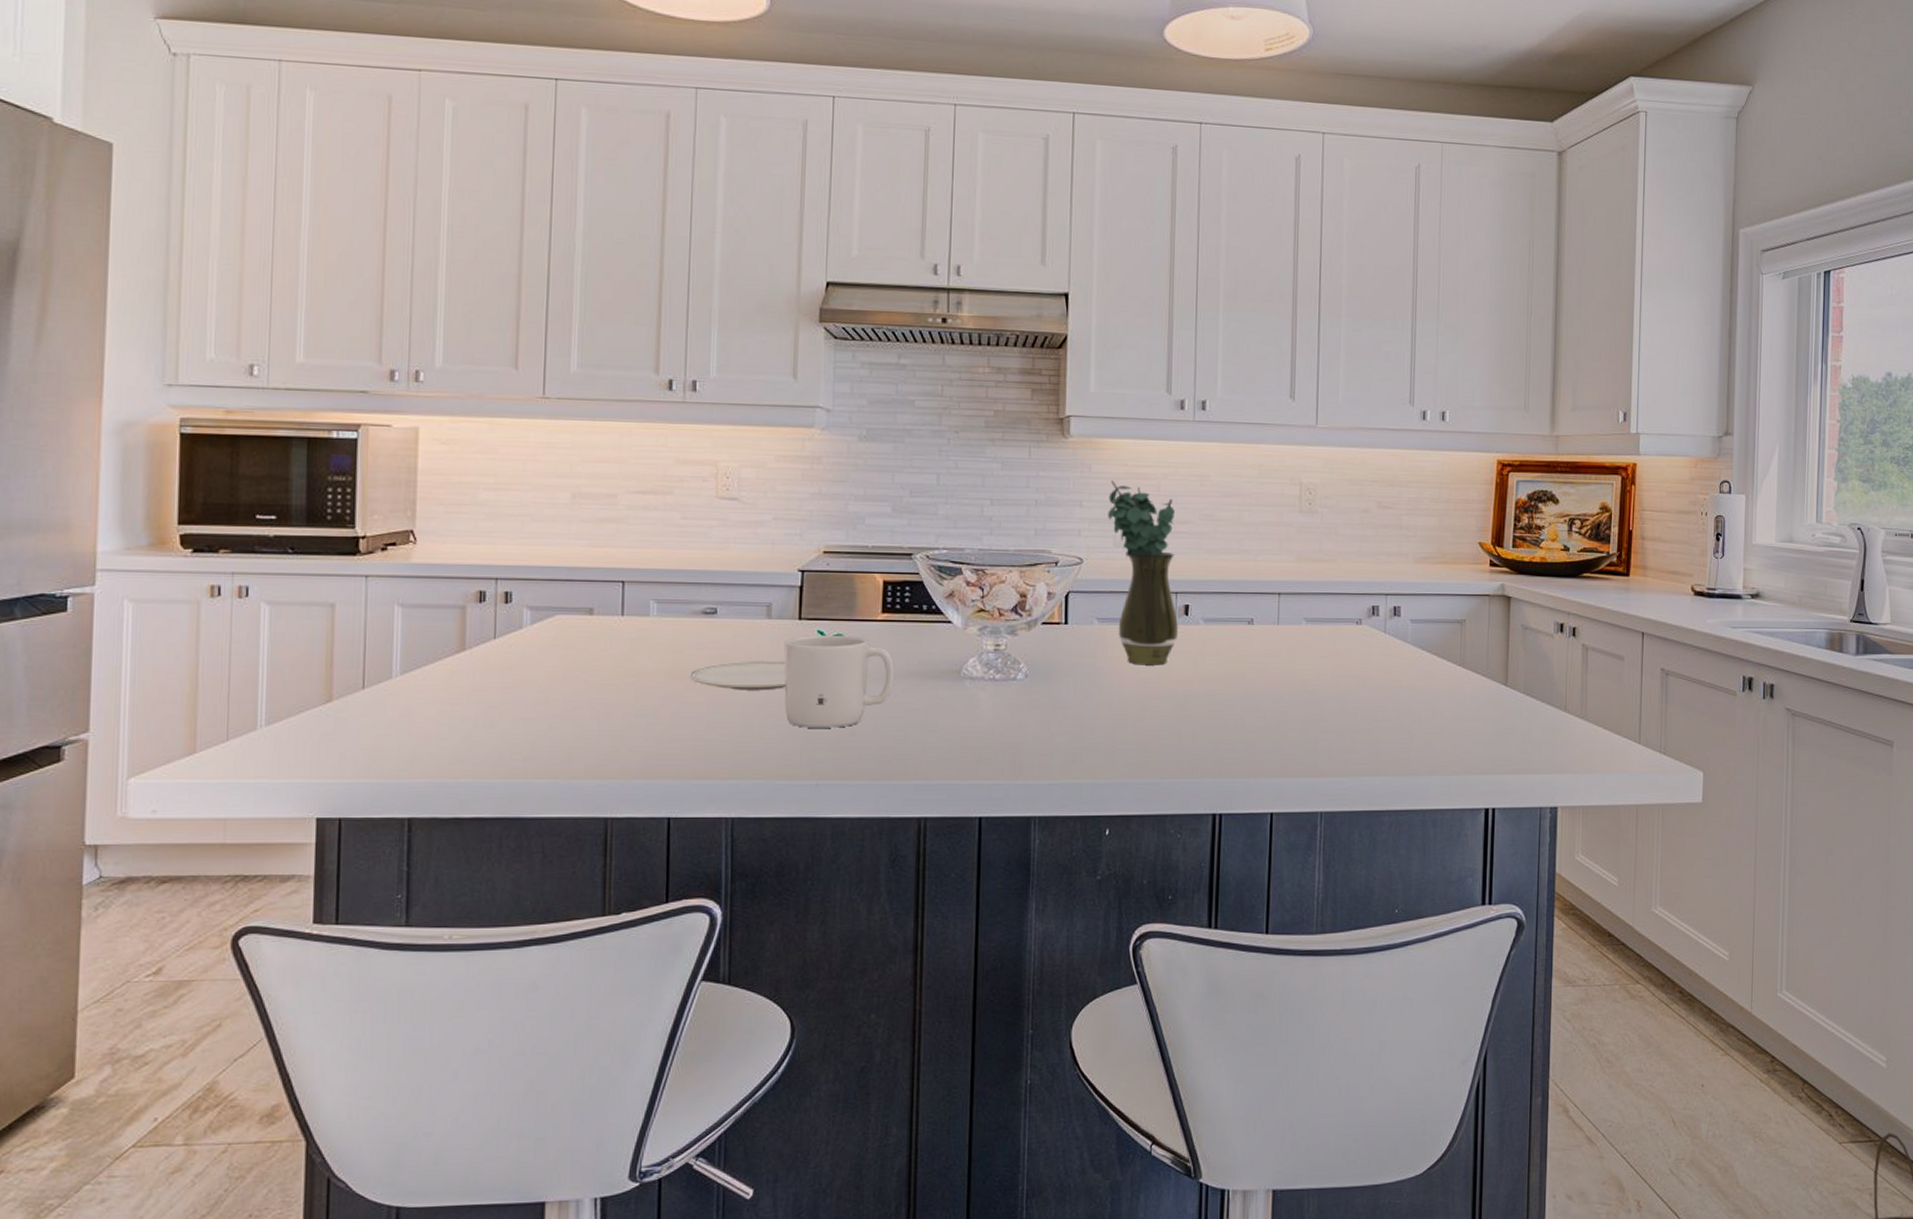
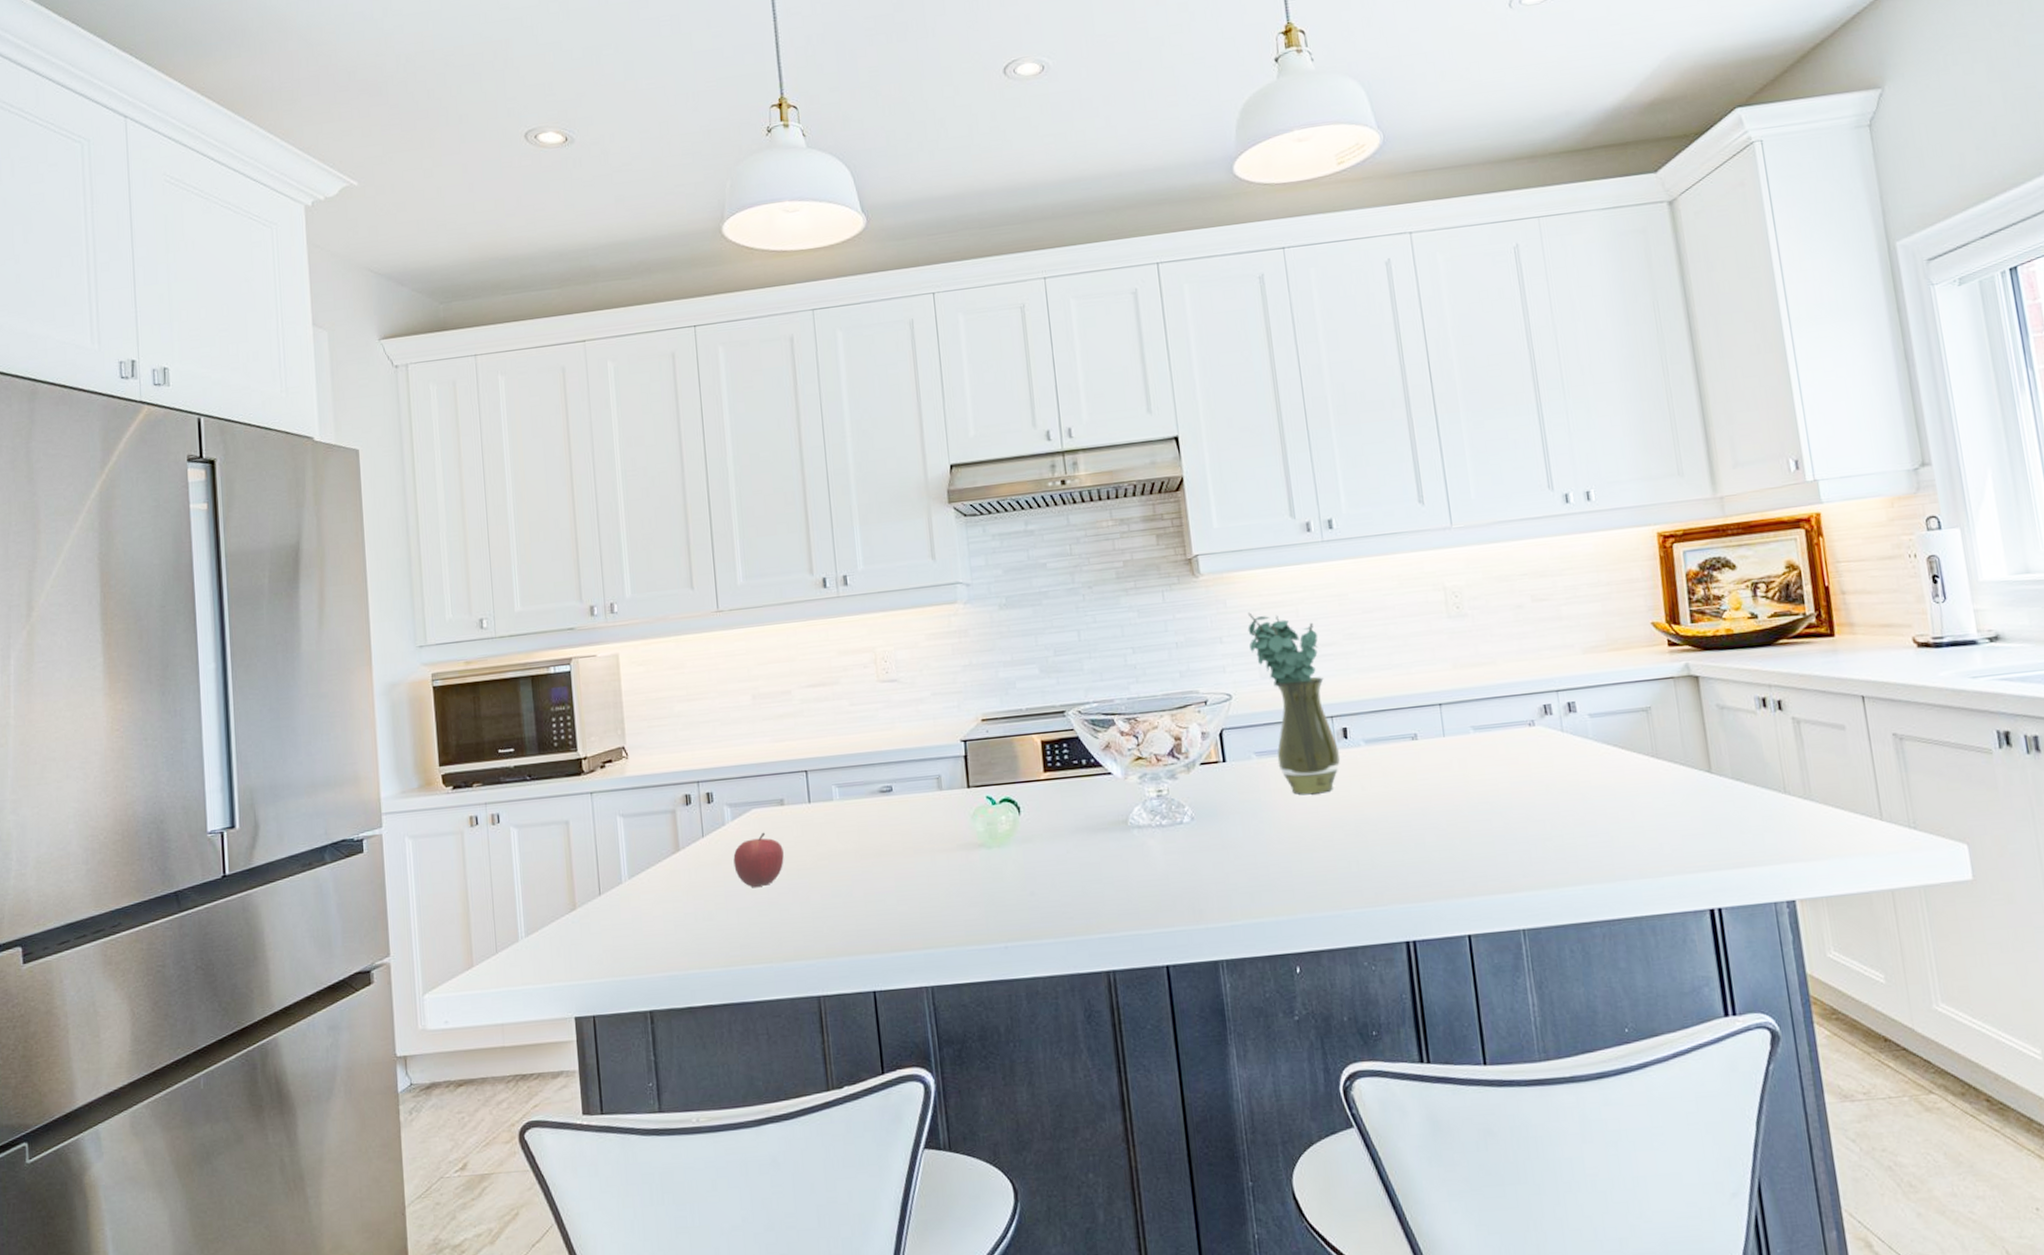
fruit: none [527,641,586,697] -> present [733,832,784,887]
plate: present [688,660,786,691] -> none [874,829,964,863]
mug: present [783,634,895,728] -> none [957,797,1066,893]

